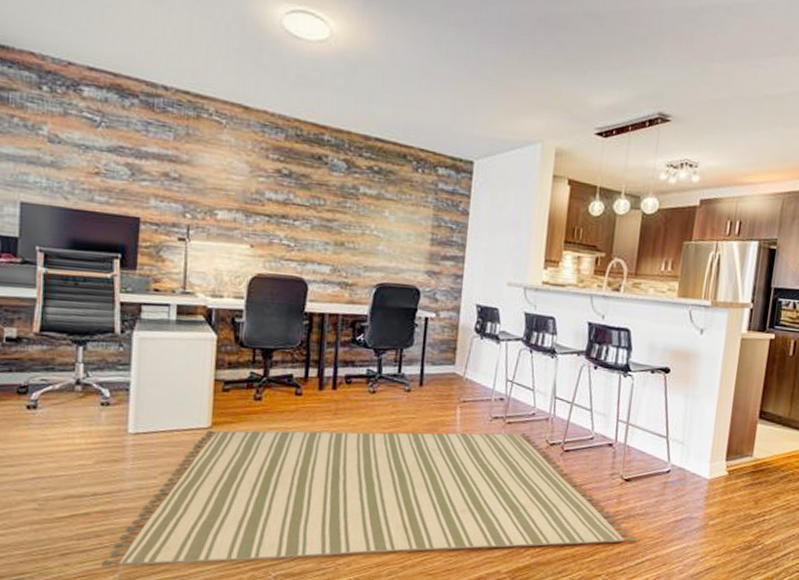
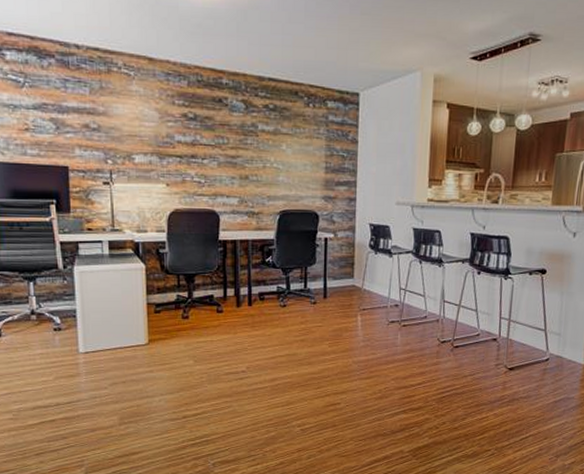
rug: present [100,431,636,567] -> none [69,333,520,462]

